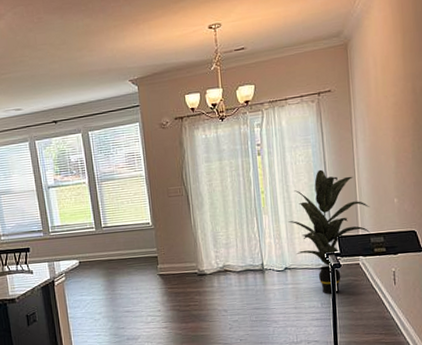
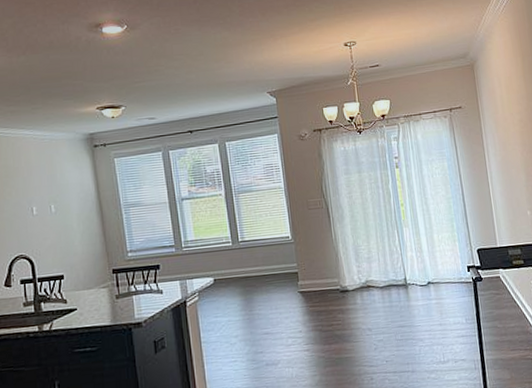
indoor plant: present [288,169,372,294] -> none [428,182,510,309]

